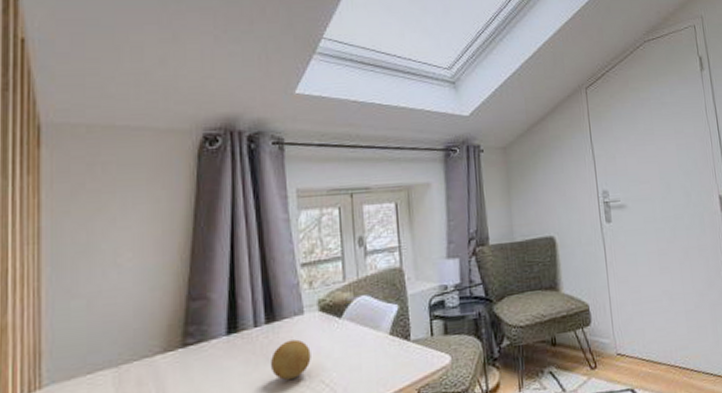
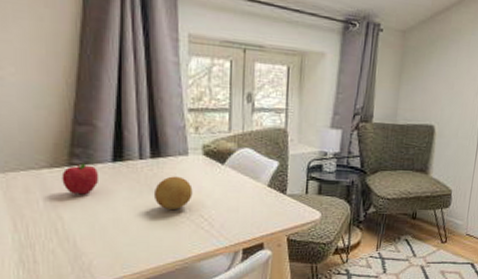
fruit: none [175,341,214,380] -> present [61,163,100,195]

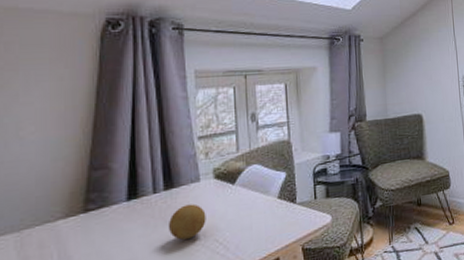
fruit: present [61,163,100,195] -> none [77,207,114,242]

